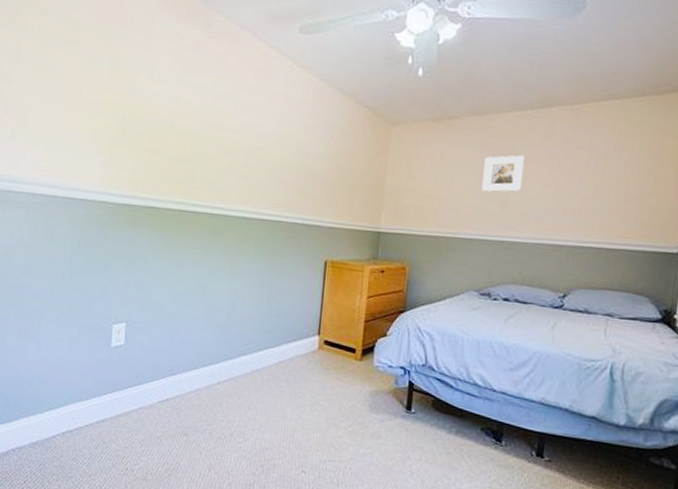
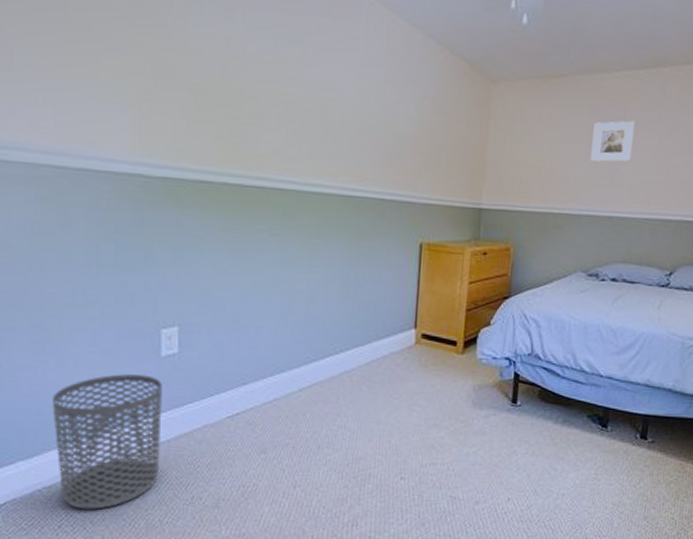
waste bin: none [28,359,110,471] -> present [52,374,162,510]

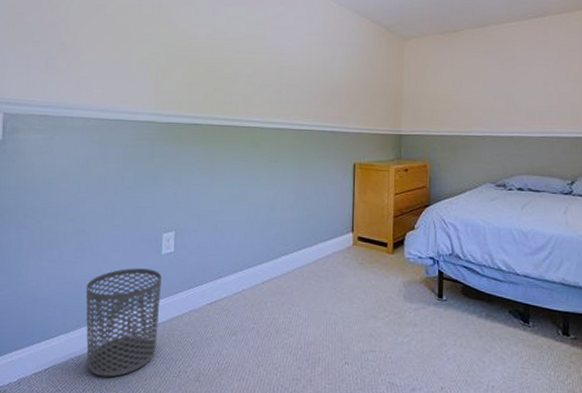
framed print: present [590,120,636,162] -> none [489,59,525,93]

